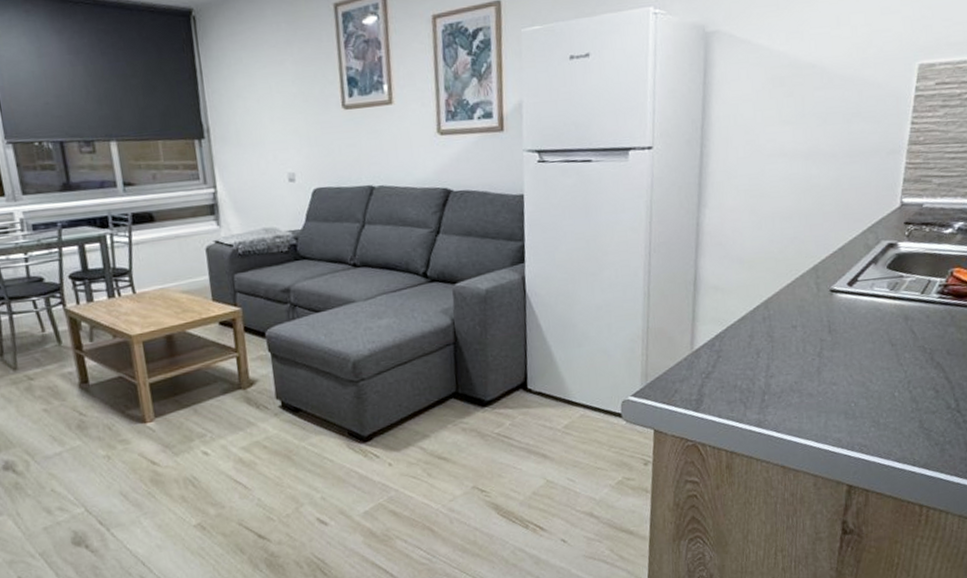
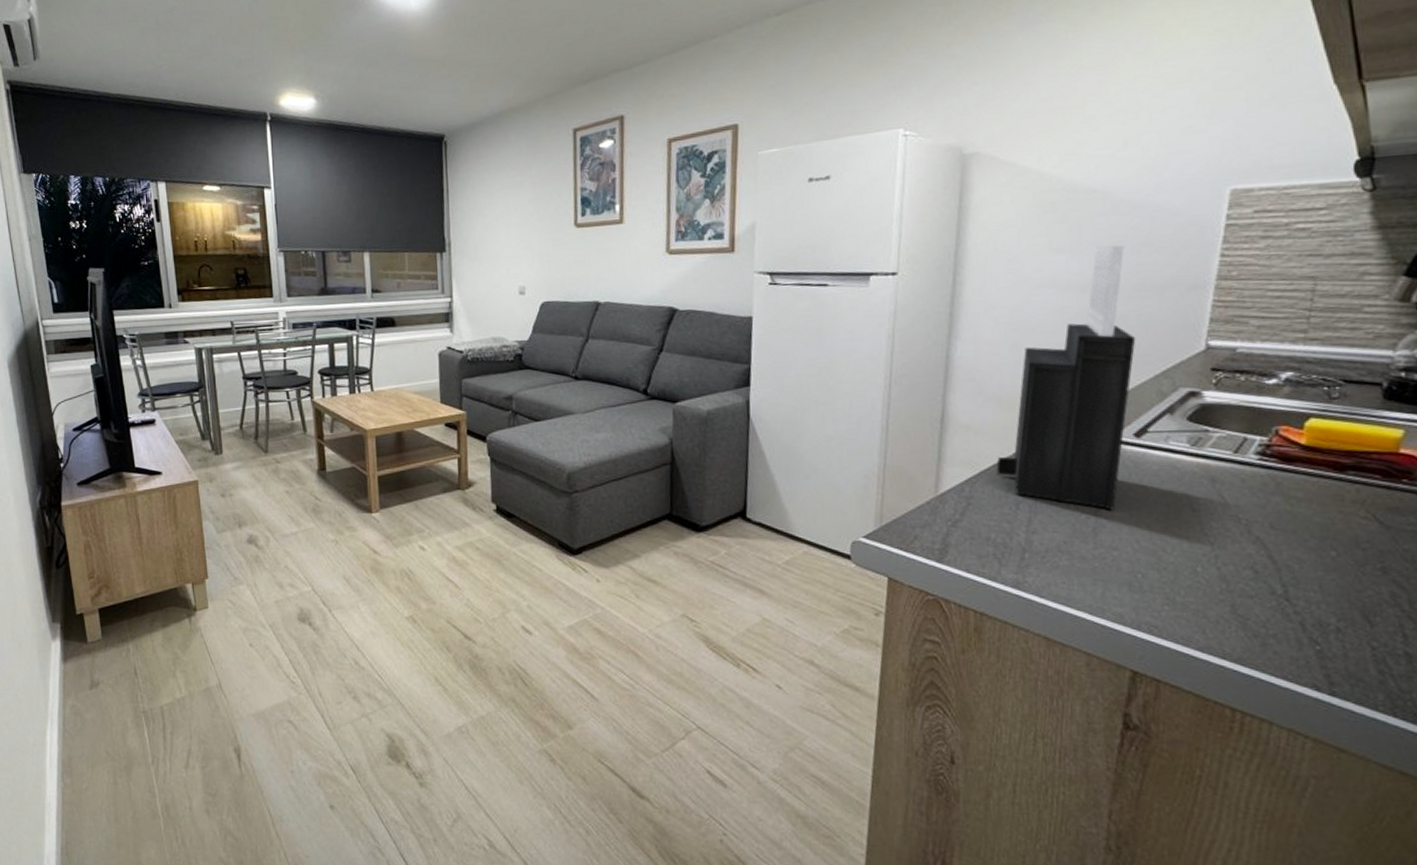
knife block: none [740,115,848,351] -> present [996,245,1136,510]

